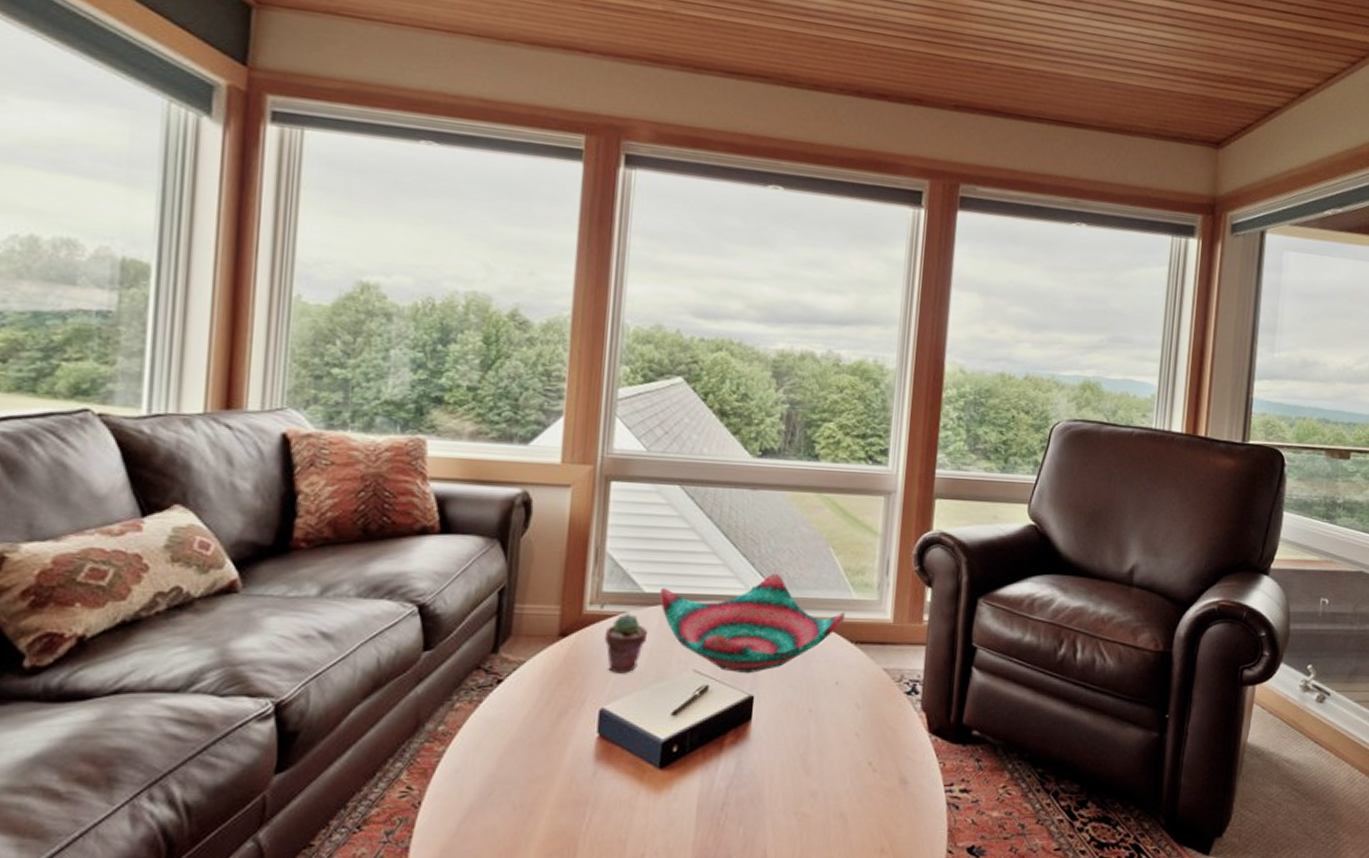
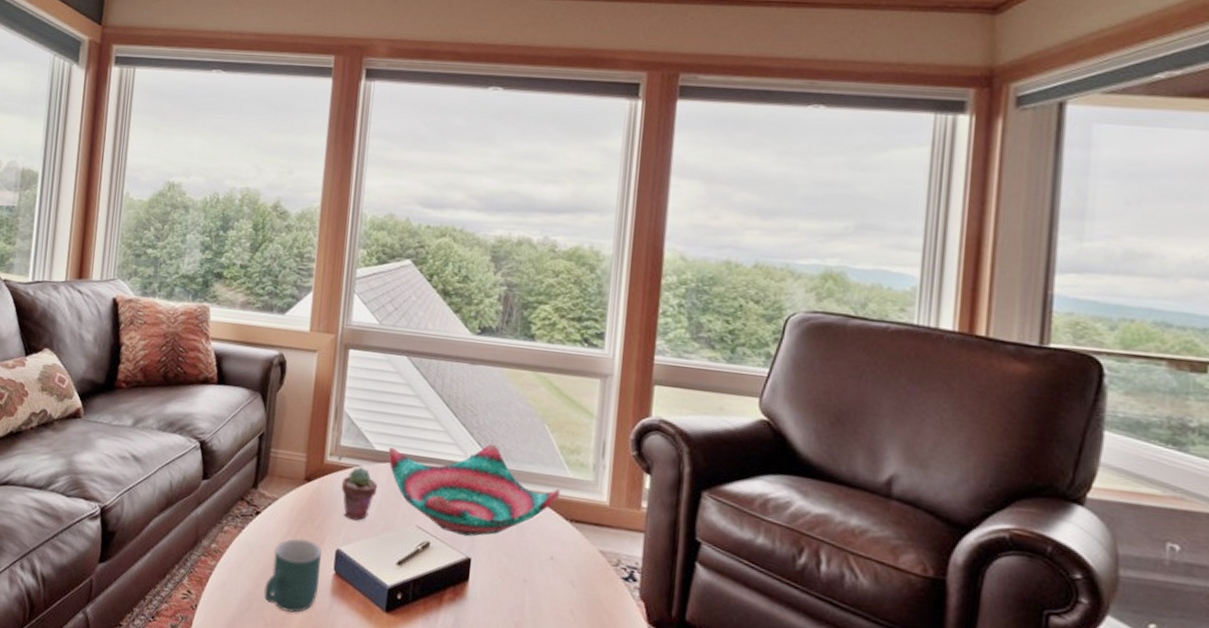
mug: none [510,702,583,789] -> present [264,538,322,613]

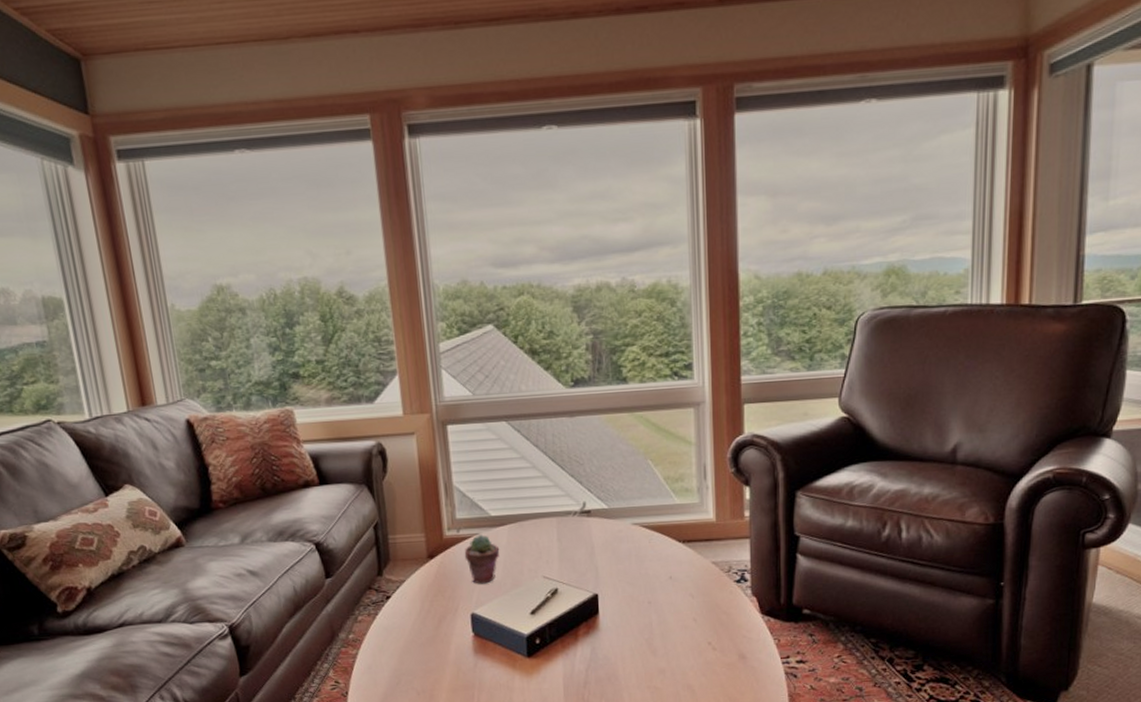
mug: present [264,538,322,613] -> none [409,610,461,678]
decorative bowl: present [388,443,561,537] -> none [503,488,671,576]

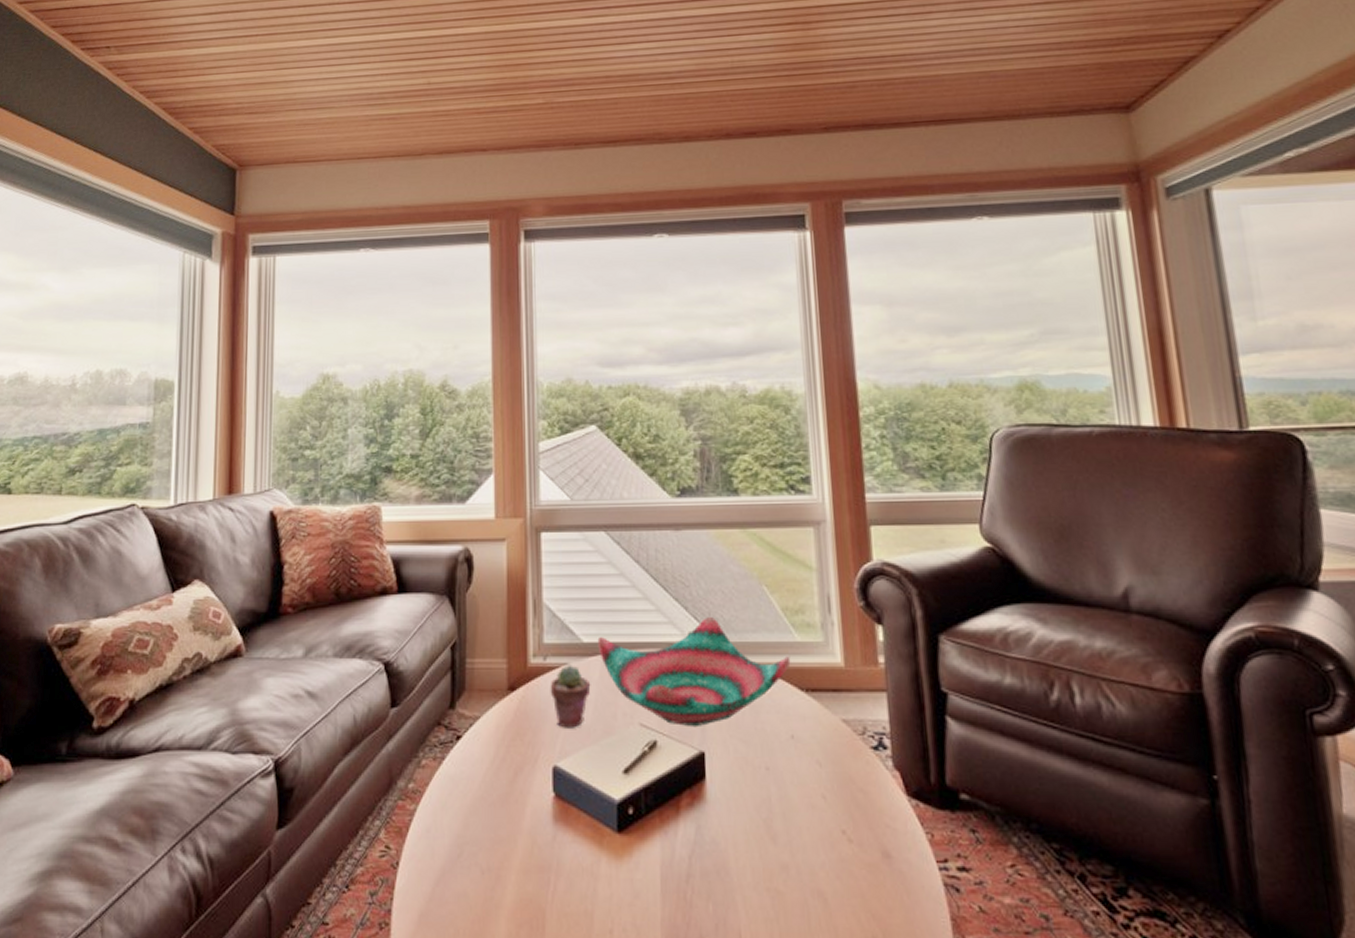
decorative bowl: none [503,488,671,576] -> present [597,616,791,728]

